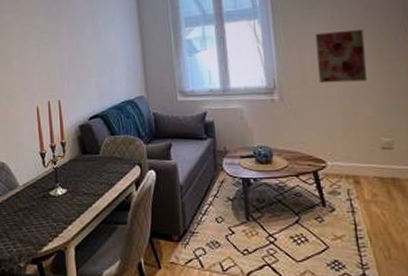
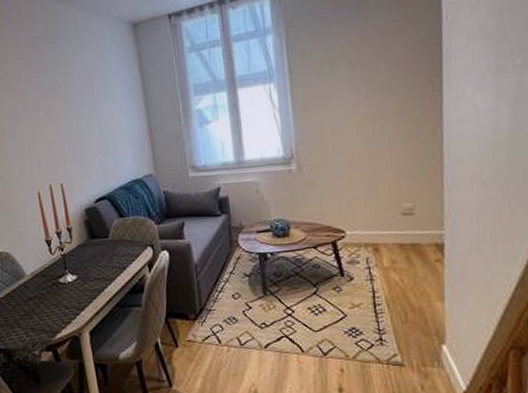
wall art: present [315,30,367,84] -> none [335,89,390,150]

